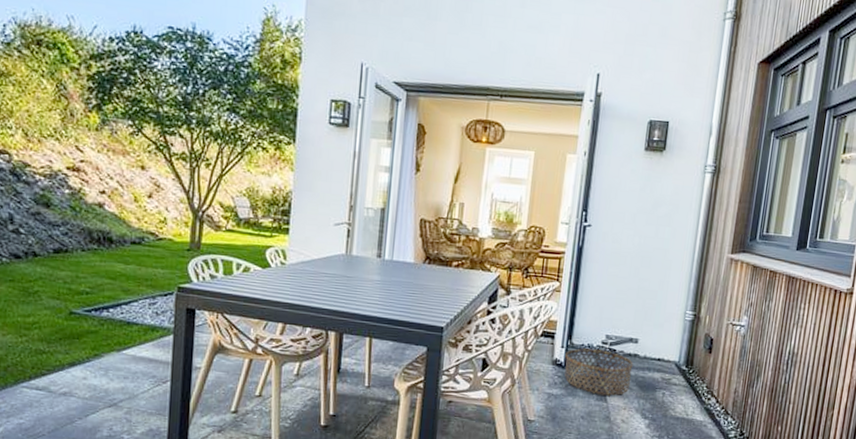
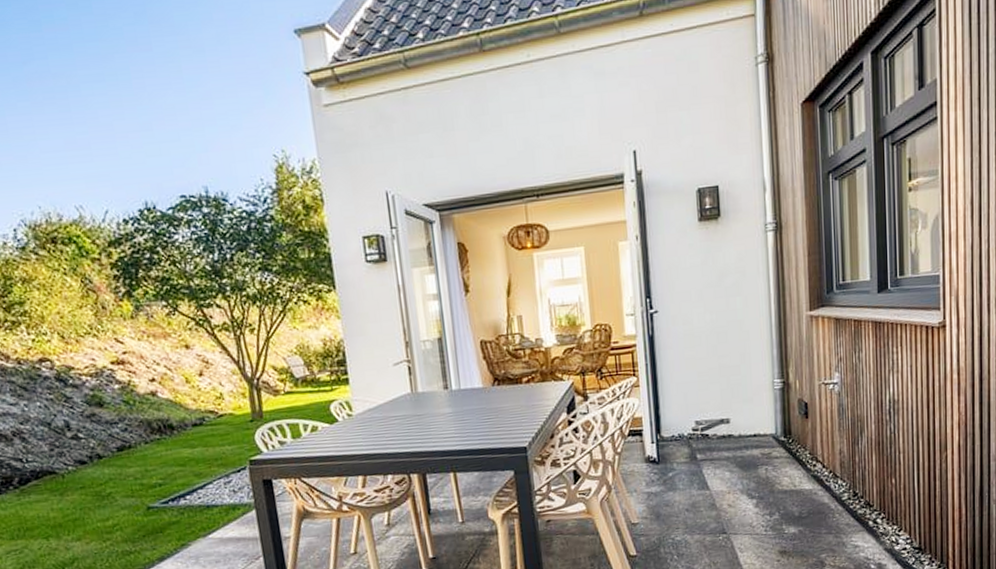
basket: present [564,348,633,396] -> none [657,437,731,485]

